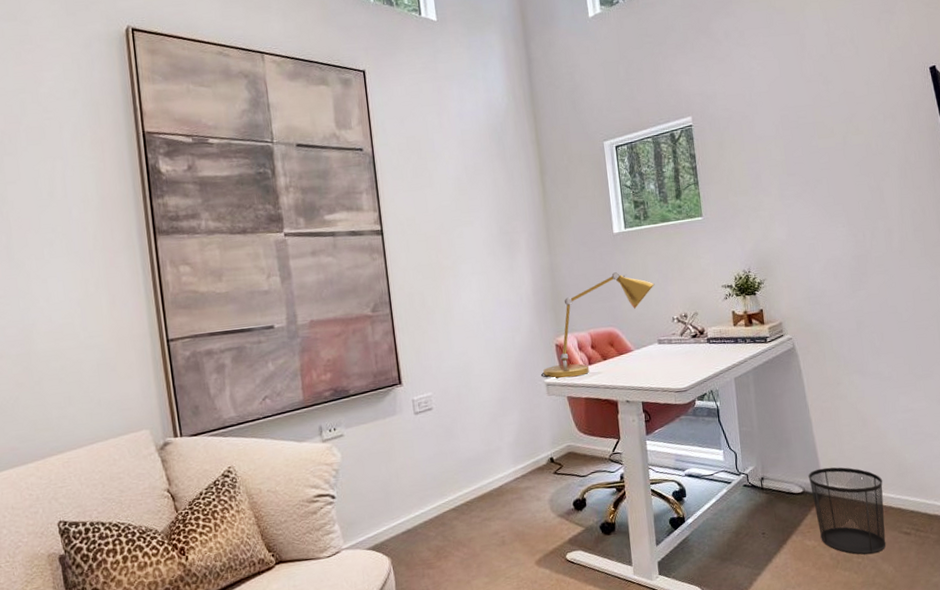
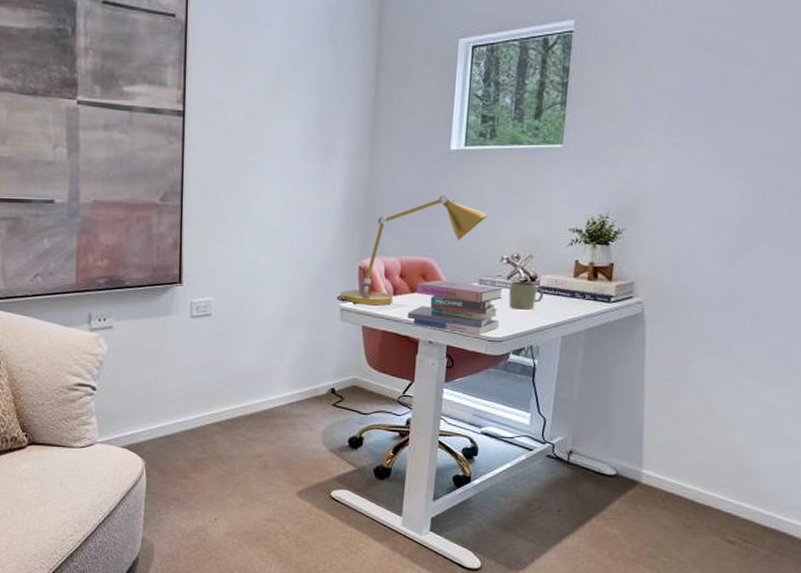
books: none [604,344,682,389] -> present [408,280,503,335]
mug: none [684,335,713,361] -> present [508,281,544,310]
waste bin: present [808,467,886,555] -> none [625,453,717,556]

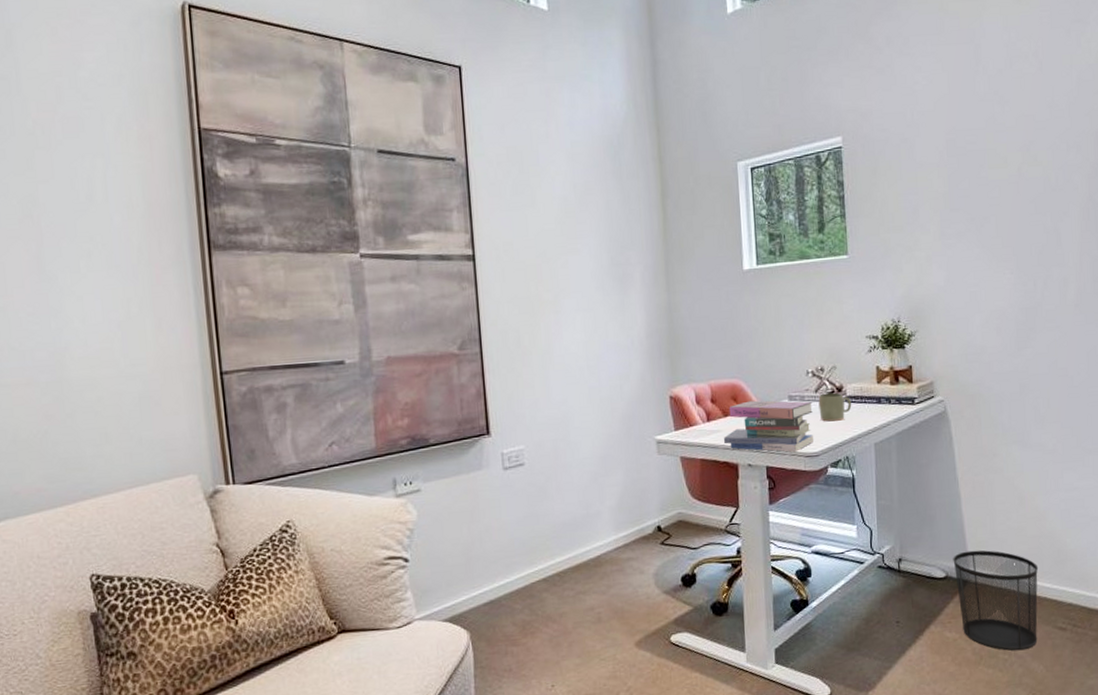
desk lamp: present [336,195,488,306] -> none [650,315,788,436]
waste bin: none [625,453,717,556] -> present [953,550,1039,651]

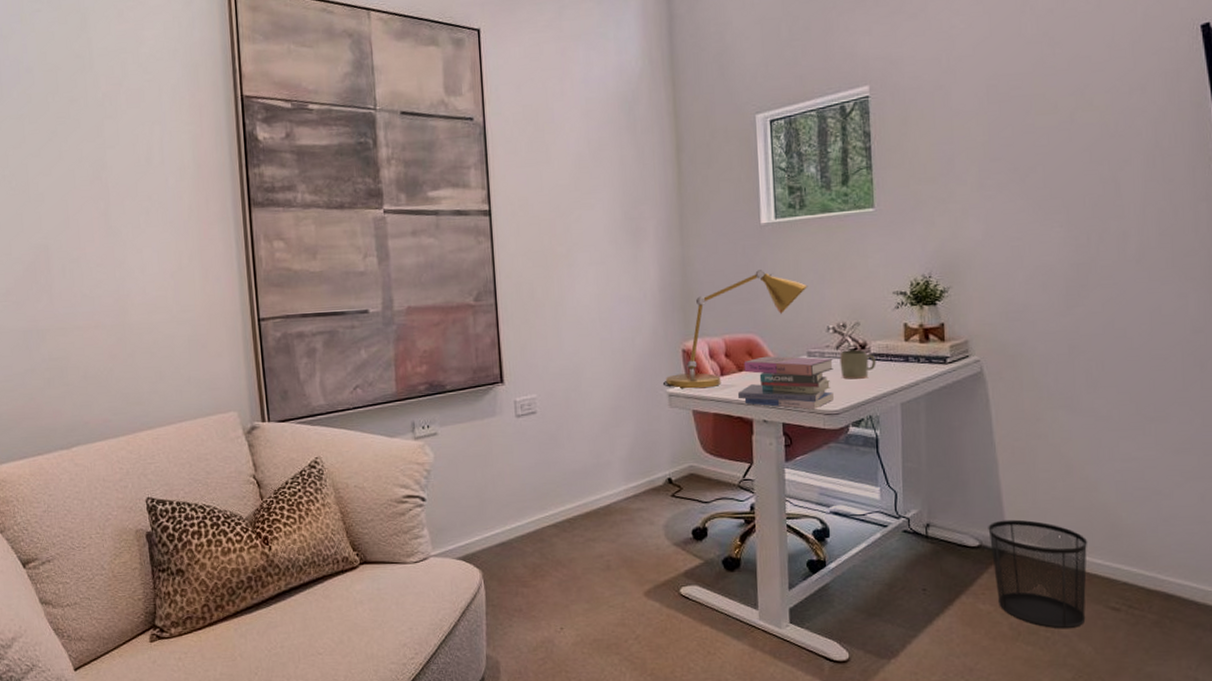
desk lamp: none [650,315,788,436] -> present [662,270,808,389]

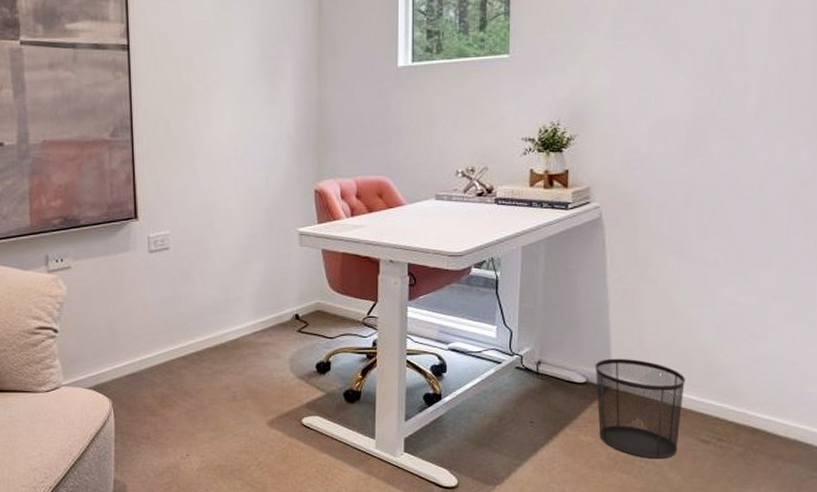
desk lamp: present [662,270,808,389] -> none [294,113,440,229]
books: present [738,356,834,409] -> none [367,198,460,251]
mug: present [840,350,877,379] -> none [466,194,501,222]

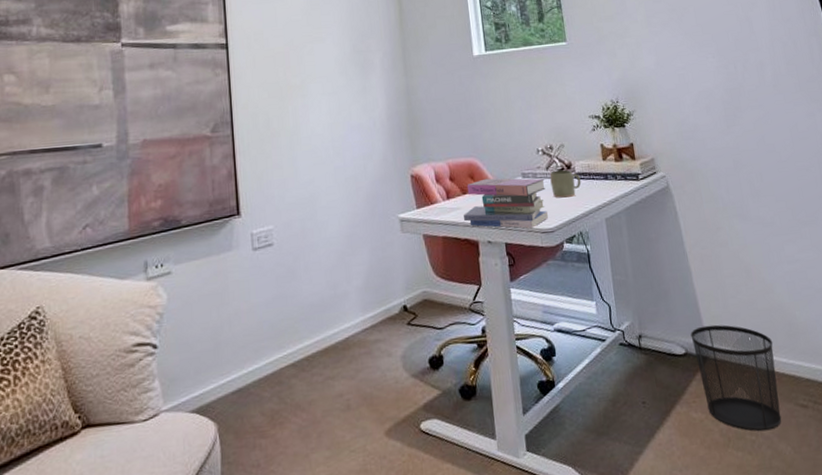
books: none [367,198,460,251] -> present [464,178,548,229]
mug: none [466,194,501,222] -> present [549,170,582,198]

